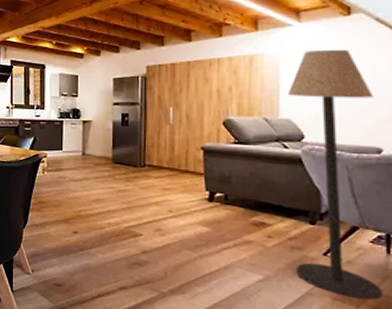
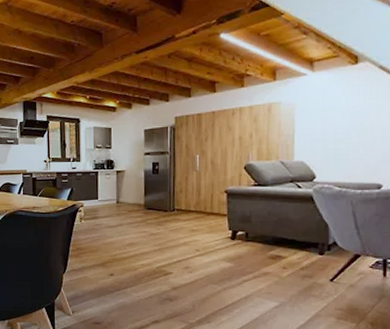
floor lamp: present [288,49,383,300] -> none [302,95,379,317]

